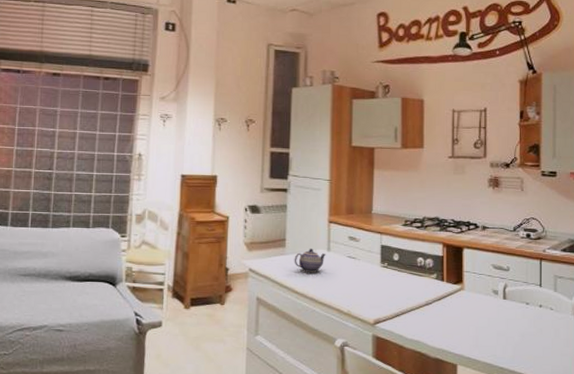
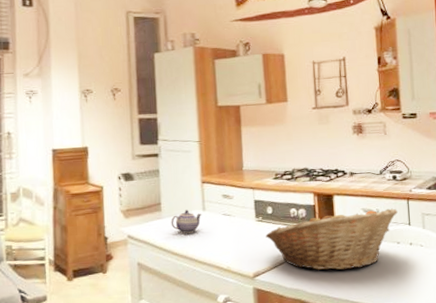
fruit basket: none [390,262,529,326] -> present [265,208,398,270]

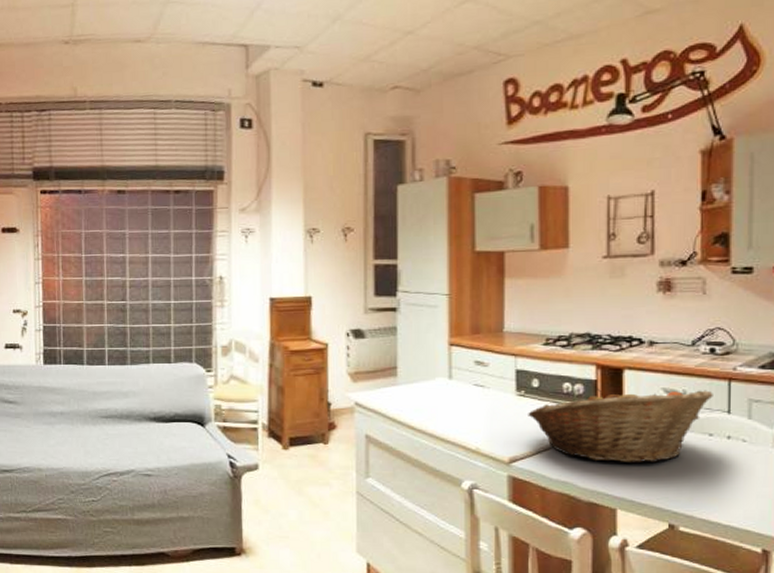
teapot: present [171,210,201,234] -> none [408,377,447,404]

